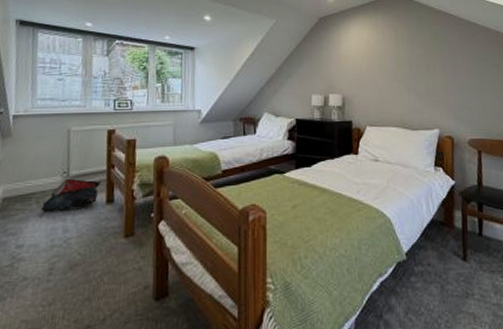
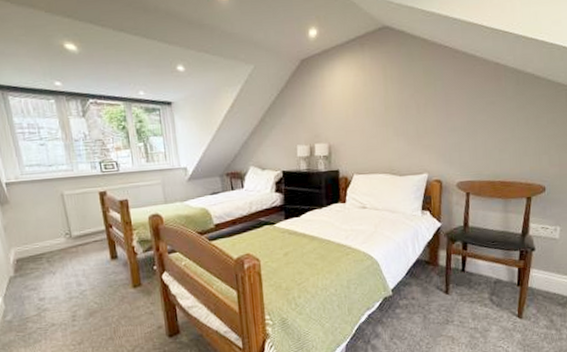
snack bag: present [41,178,101,213] -> none [53,239,103,270]

